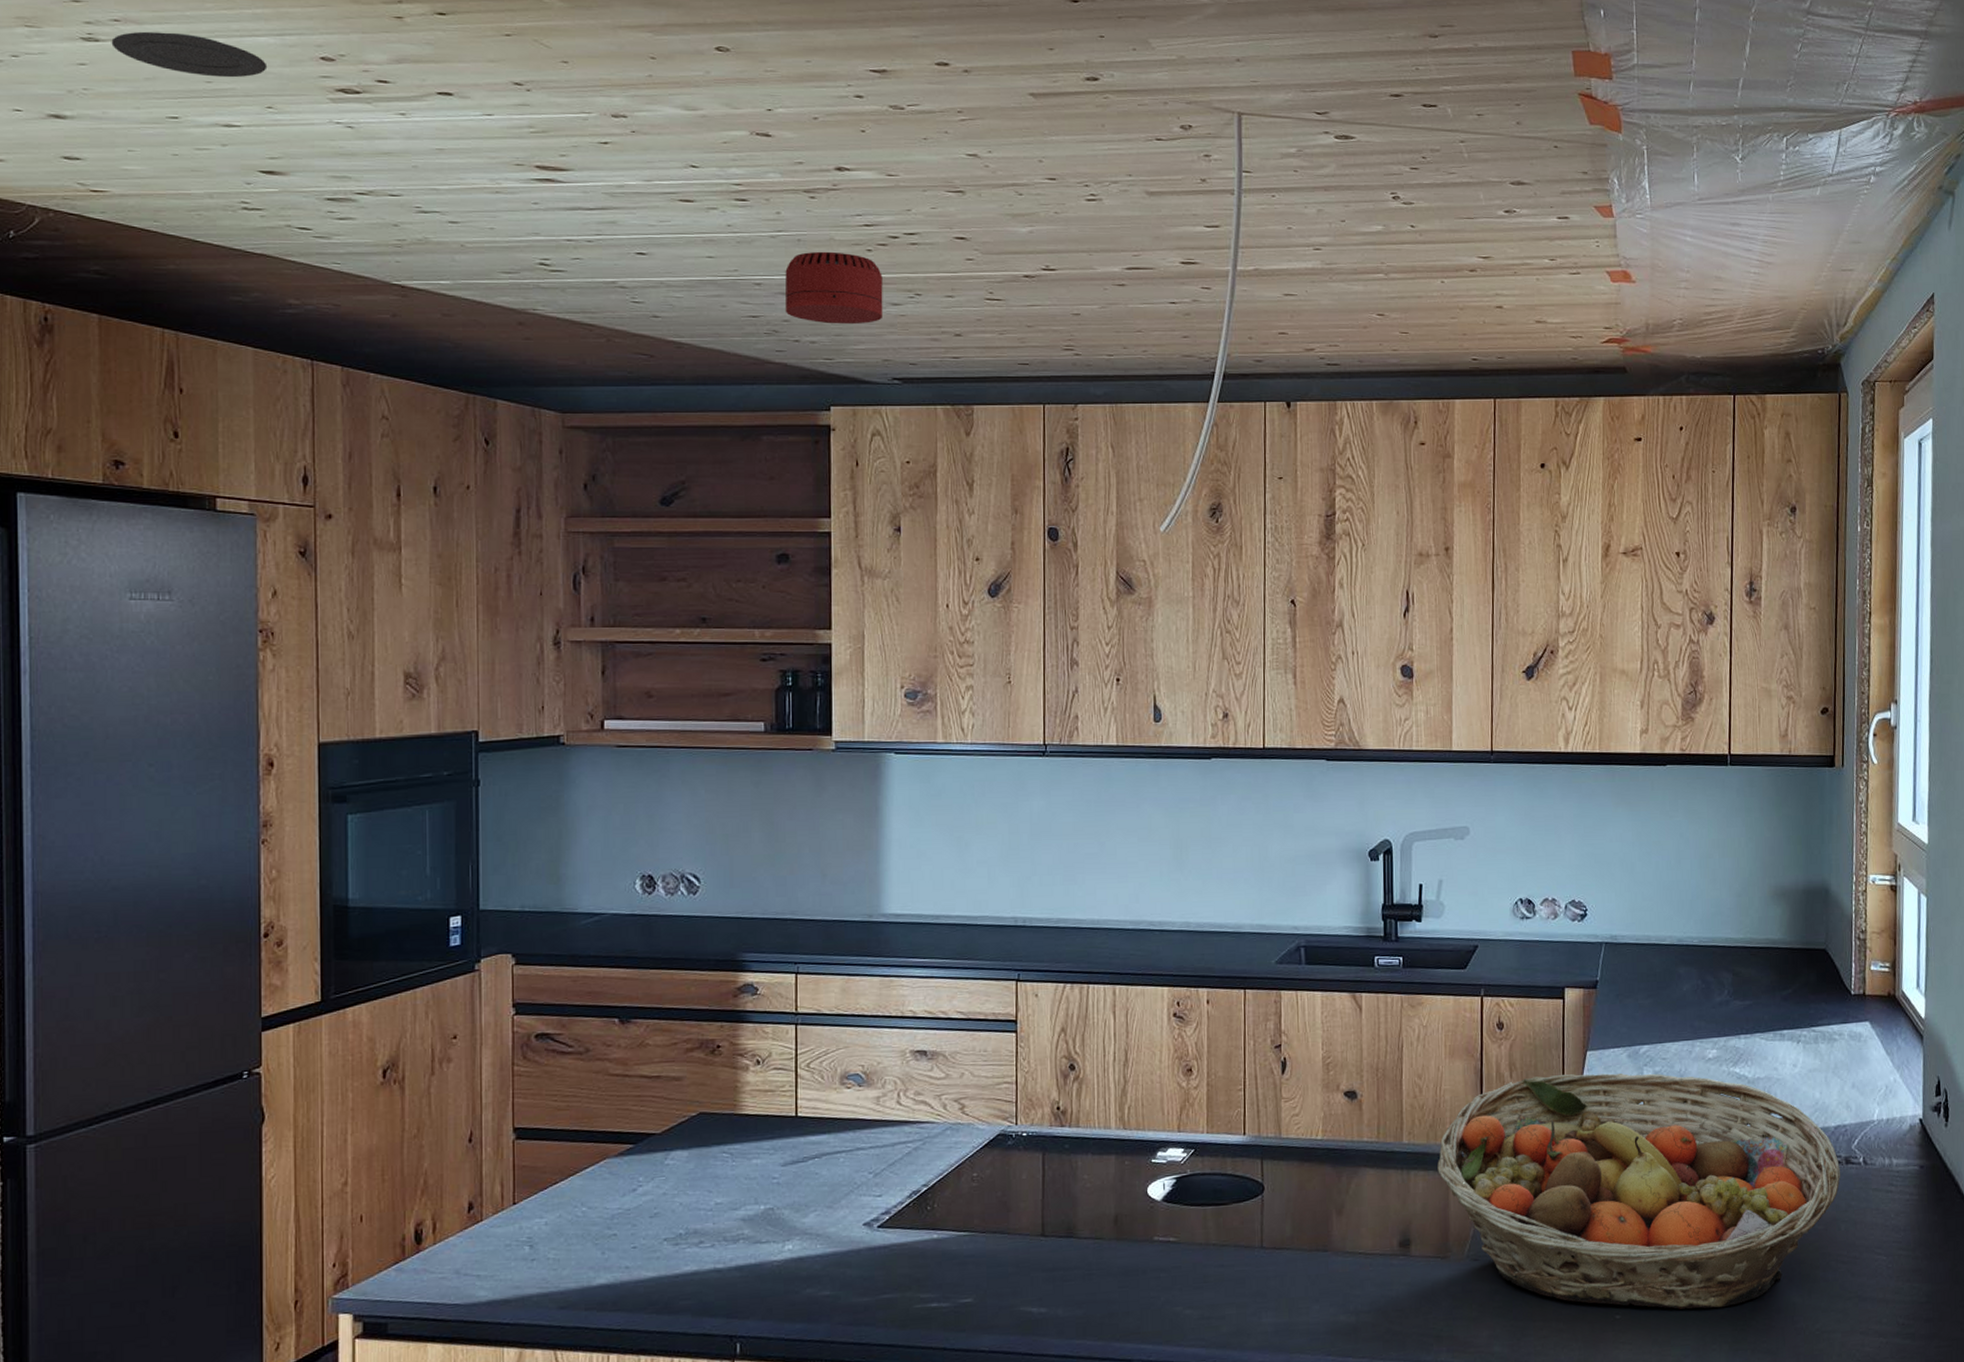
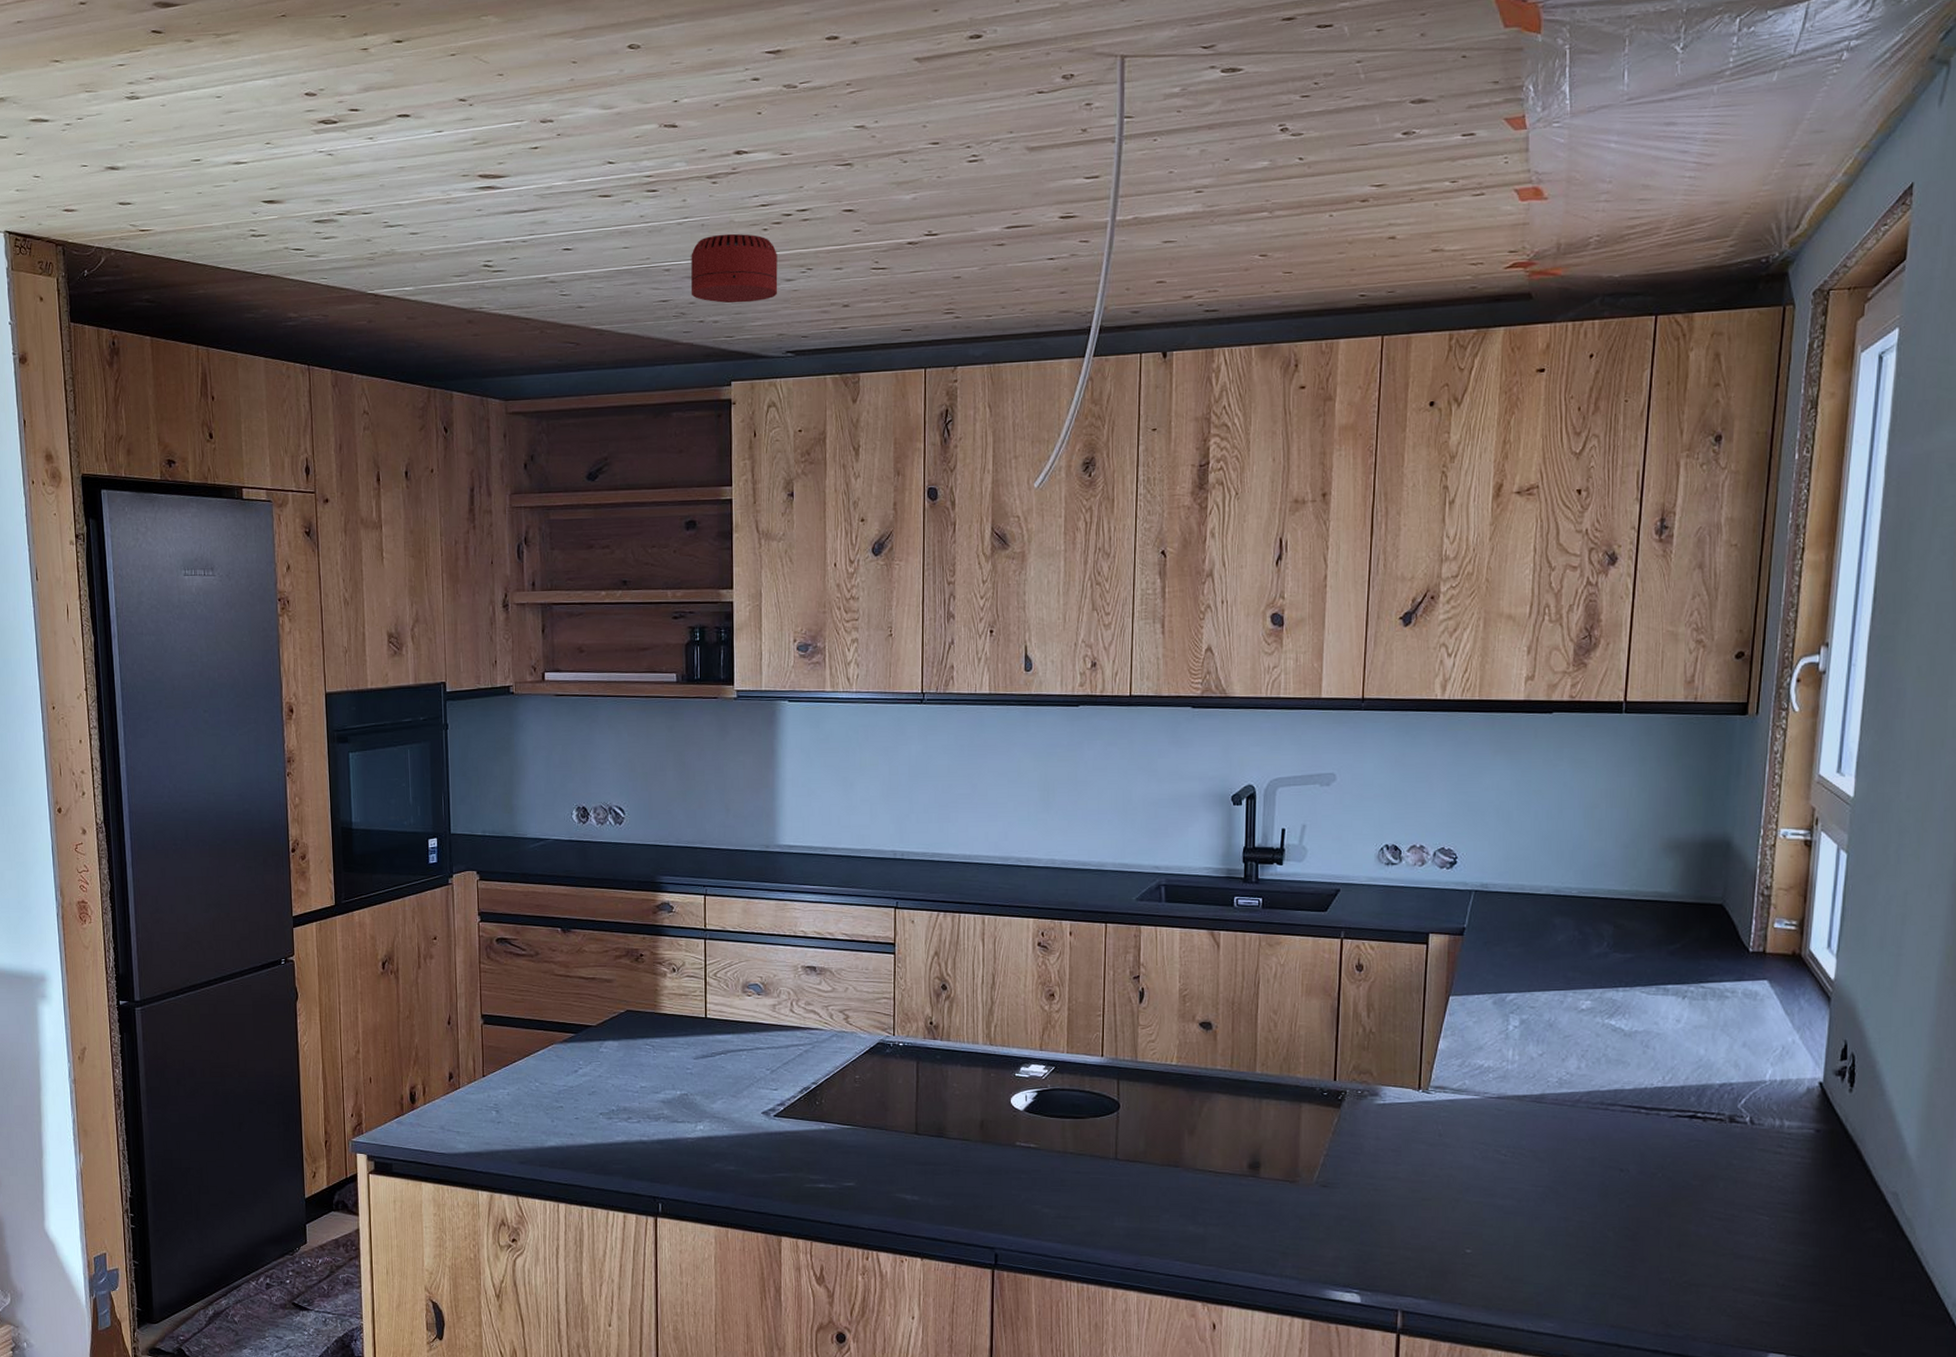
recessed light: present [111,31,268,78] -> none [148,84,265,121]
fruit basket: present [1437,1072,1840,1309] -> none [1290,1018,1722,1252]

